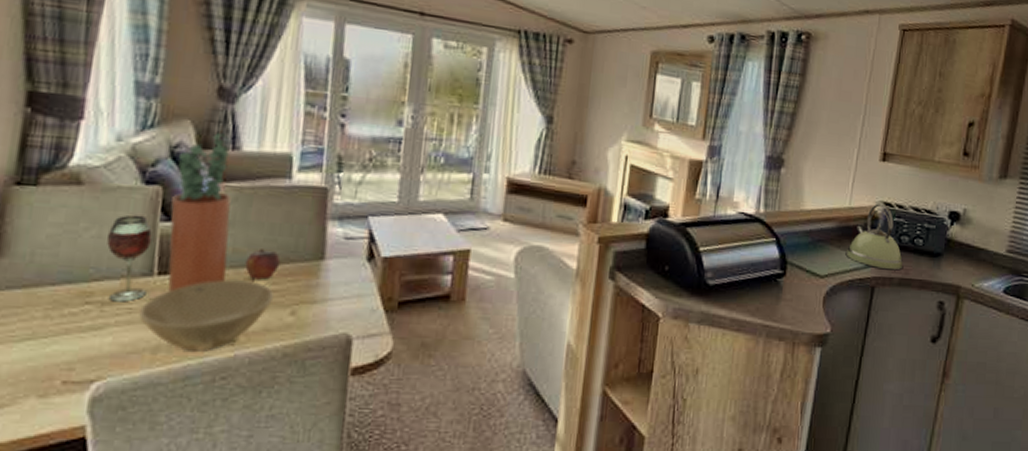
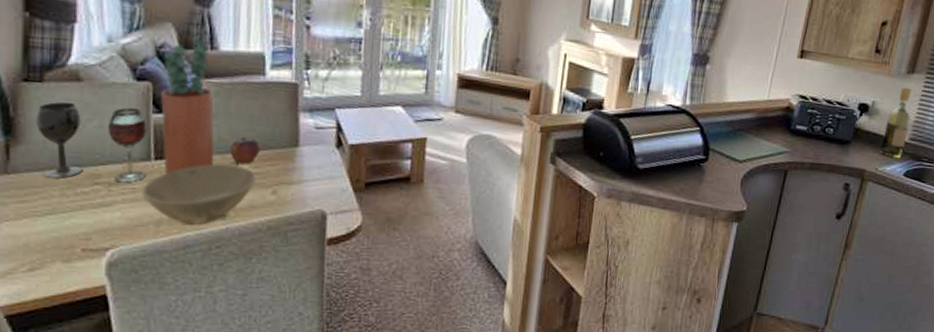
wine glass: none [23,208,78,298] -> present [35,102,83,179]
kettle: present [845,203,904,271] -> none [762,96,815,156]
bottle: none [975,193,1007,273] -> present [880,87,912,159]

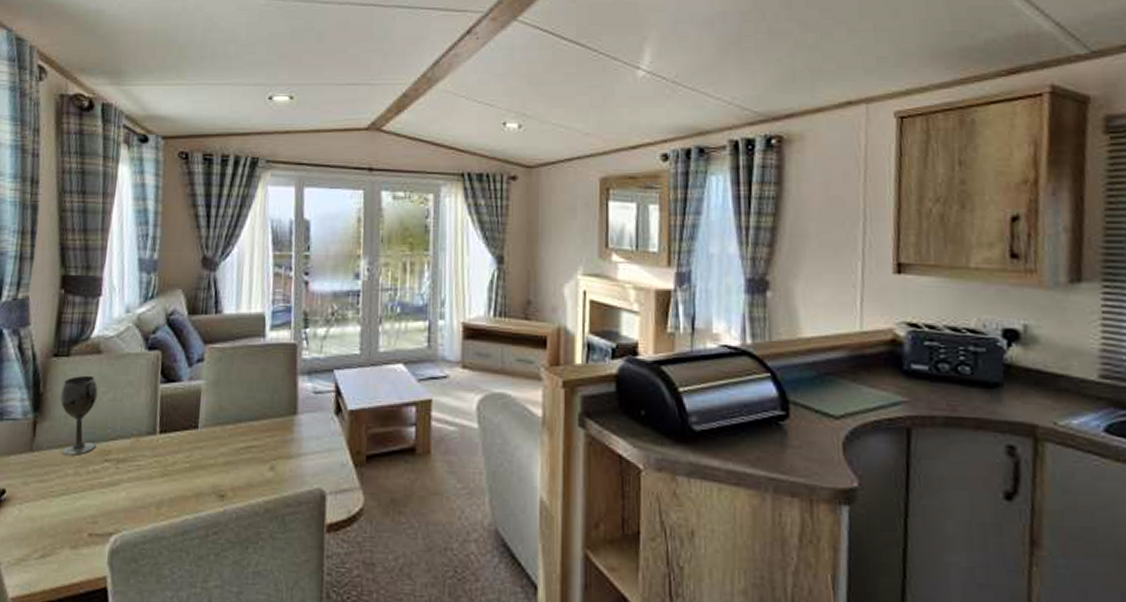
wineglass: present [108,107,148,183] -> none [120,378,155,460]
bowl: present [142,163,257,225] -> none [146,435,256,507]
vase: present [161,27,215,175] -> none [167,291,216,450]
fruit: present [230,137,261,164] -> none [229,406,259,436]
bottle: present [880,87,912,159] -> none [1053,302,1095,407]

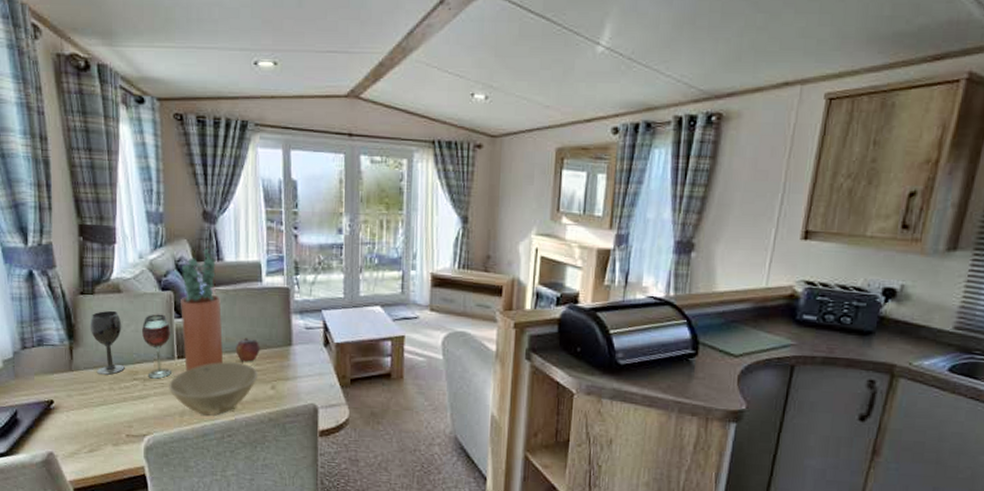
wineglass: none [120,378,155,460] -> present [142,314,172,379]
bowl: none [146,435,256,507] -> present [169,361,259,416]
vase: none [167,291,216,450] -> present [181,242,224,372]
fruit: none [229,406,259,436] -> present [236,338,260,362]

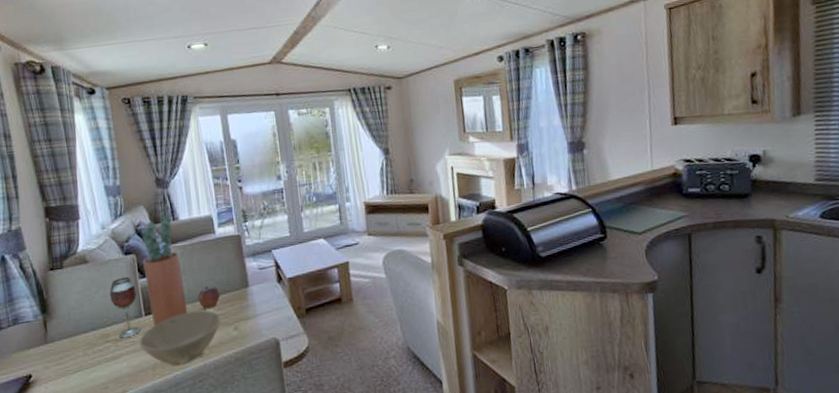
wine glass: present [89,310,125,376] -> none [61,280,97,343]

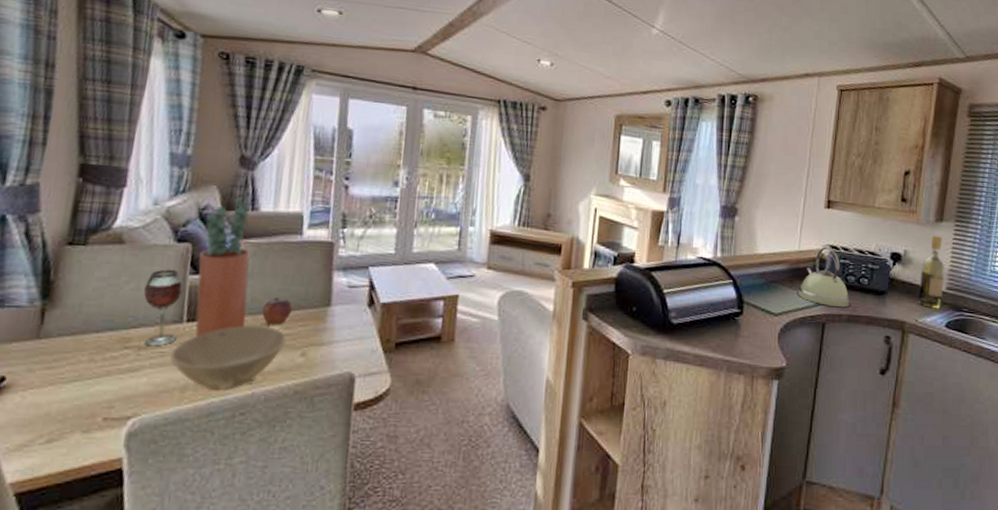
kettle: none [657,161,715,218] -> present [797,247,851,308]
bottle: none [784,129,812,203] -> present [918,235,946,309]

